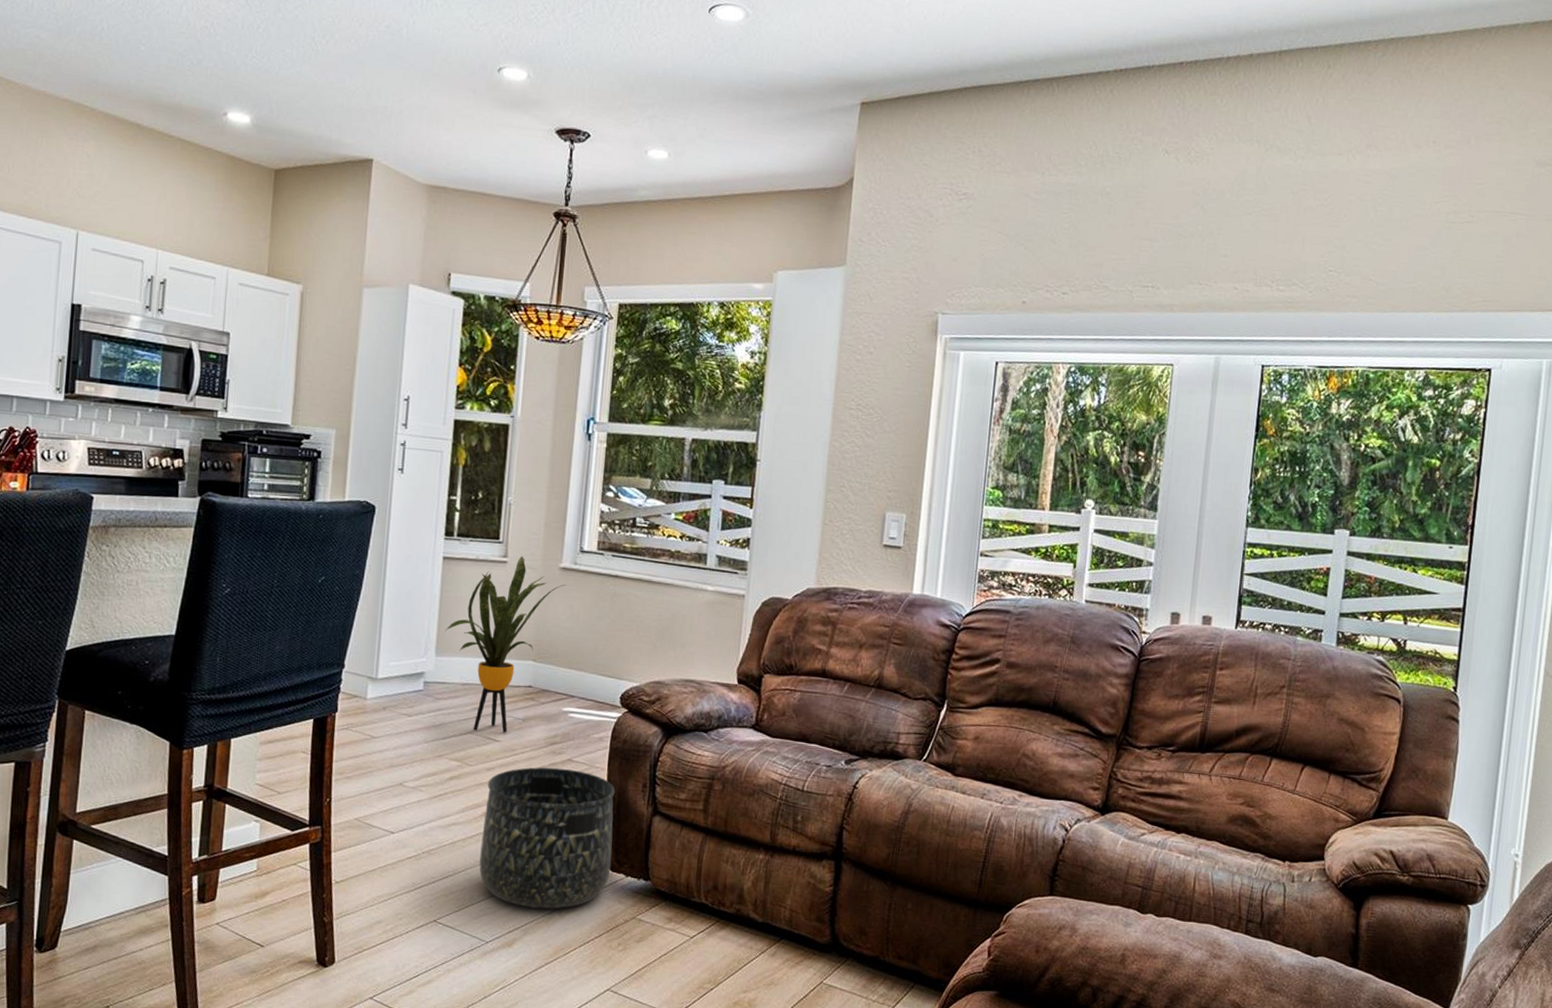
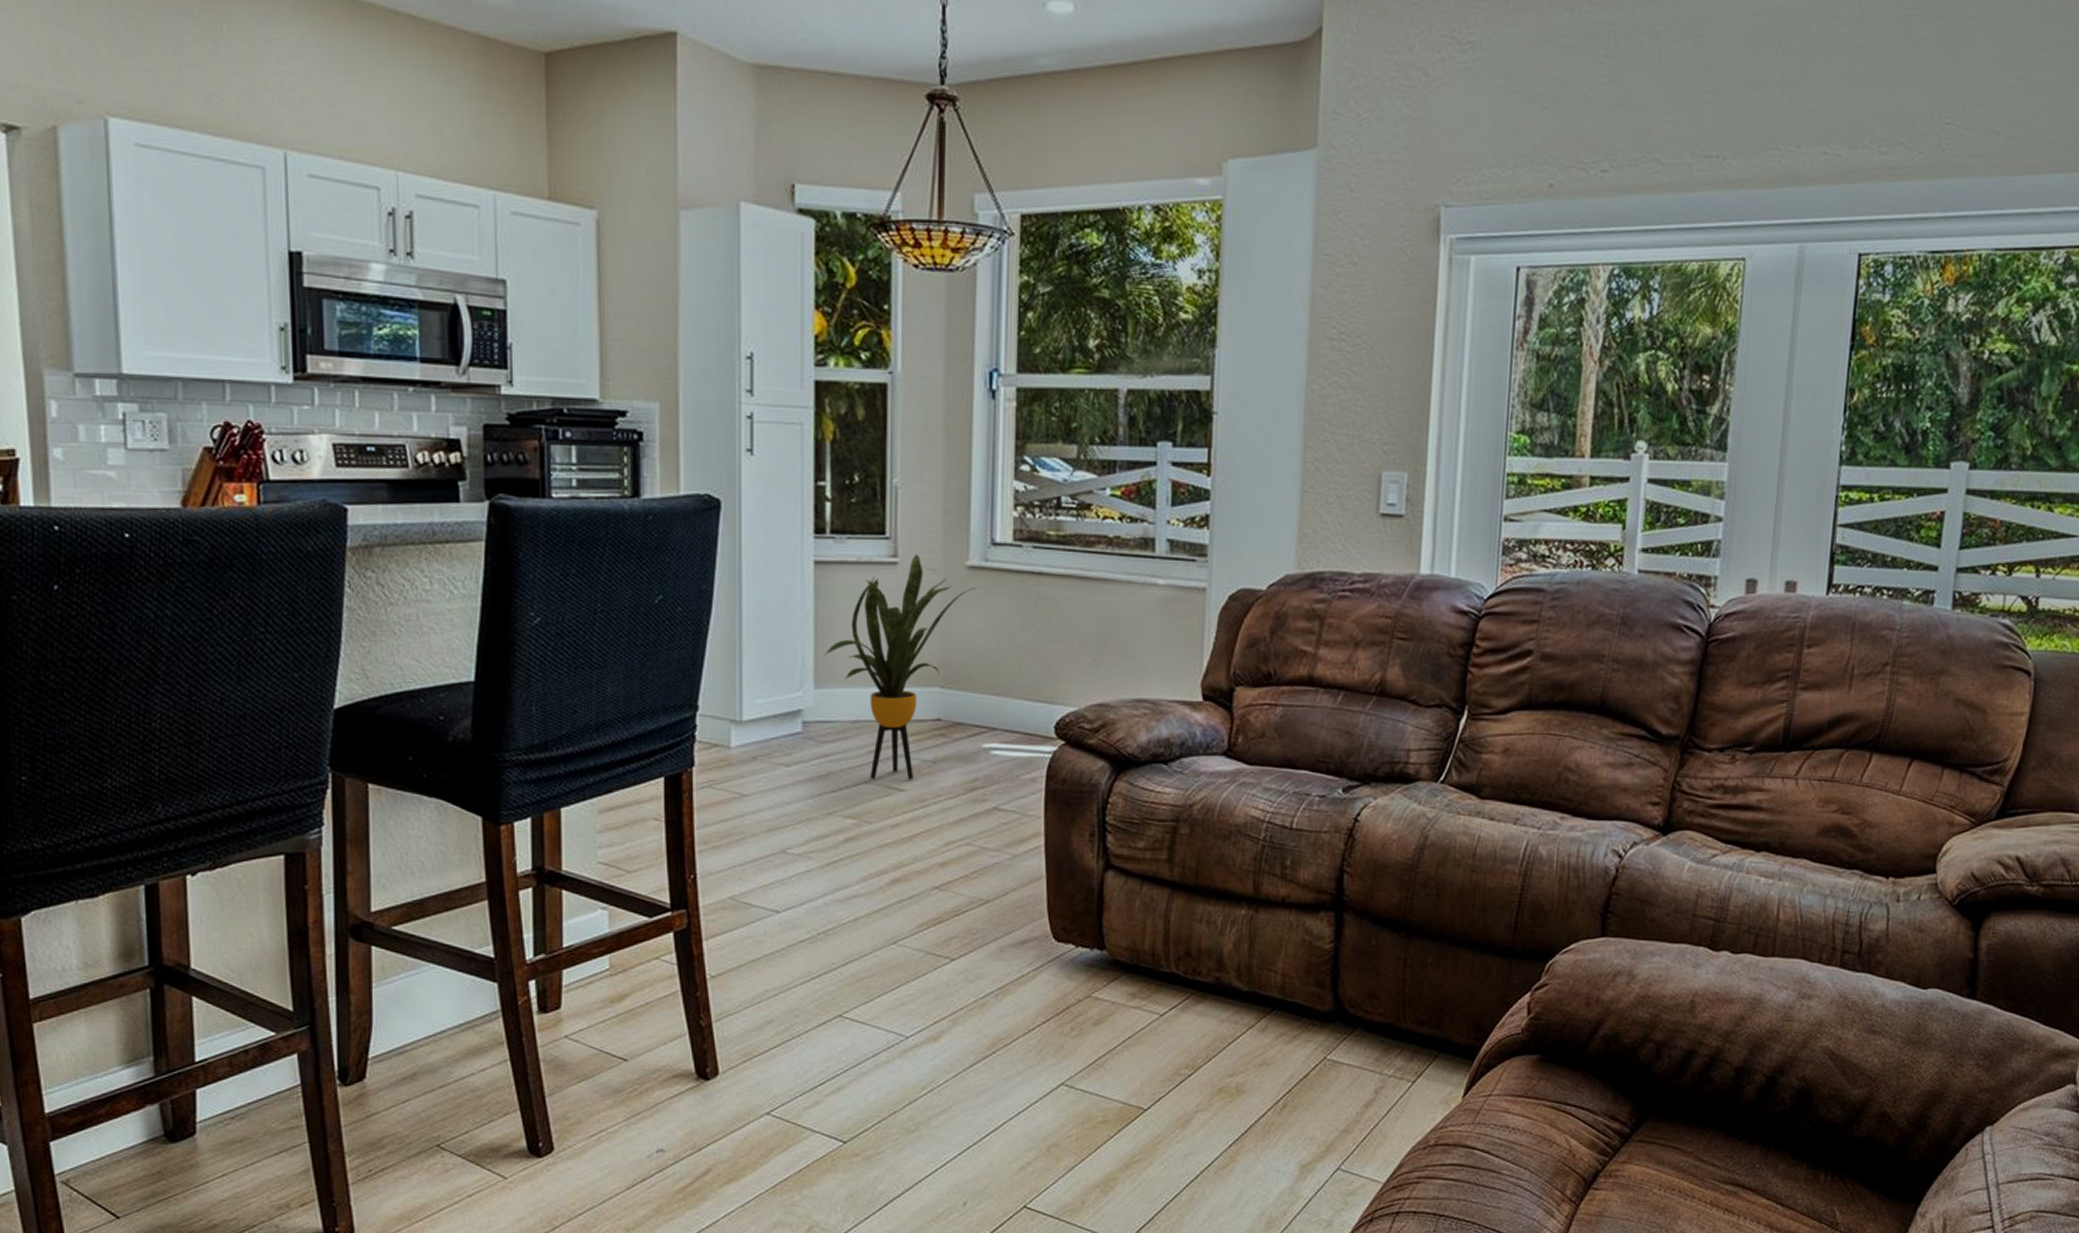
basket: present [479,767,616,909] -> none [891,819,1057,992]

